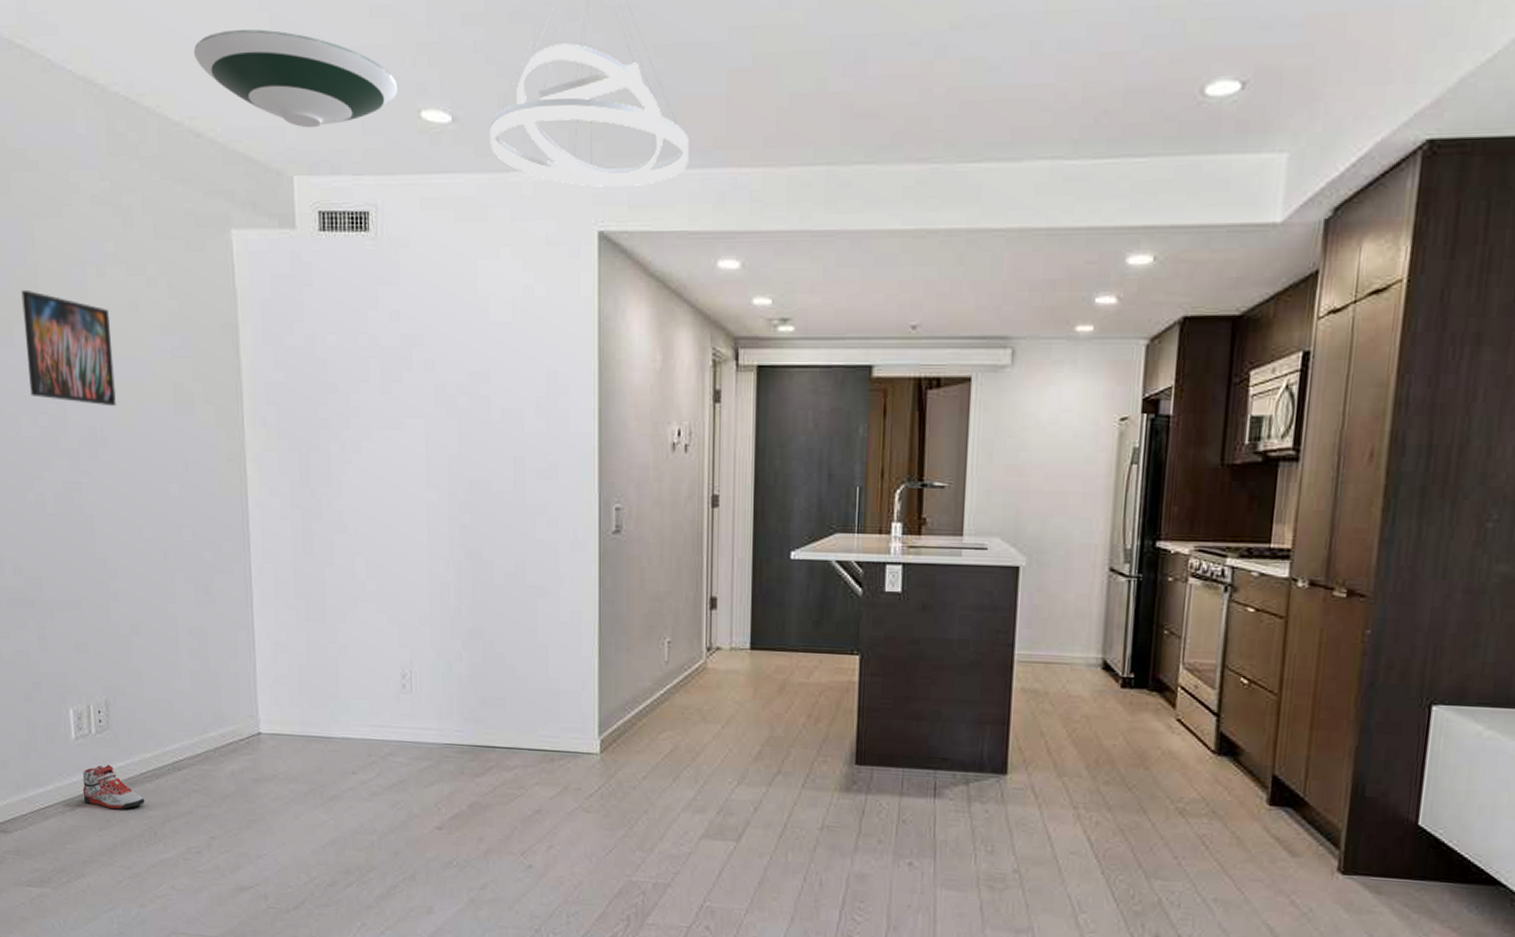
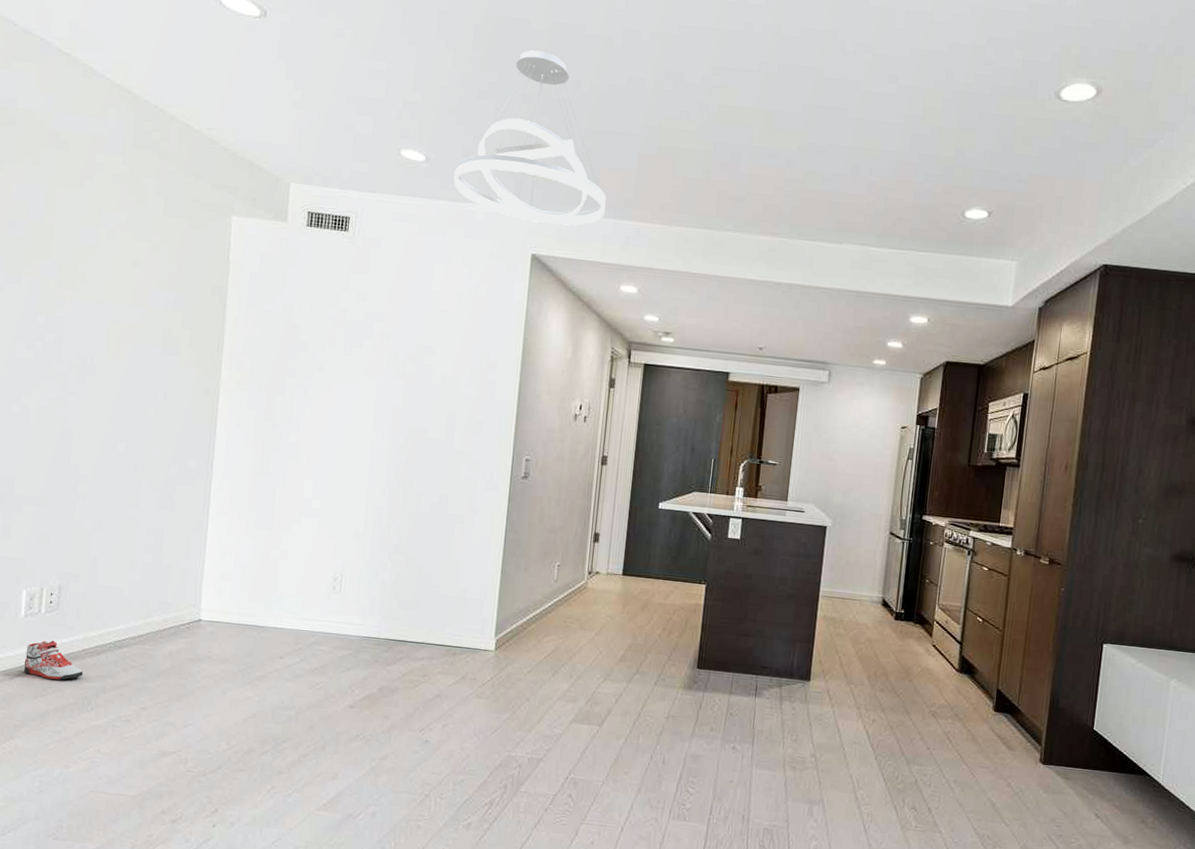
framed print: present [21,289,117,407] -> none [30,240,114,342]
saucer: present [194,29,398,128] -> none [219,69,385,150]

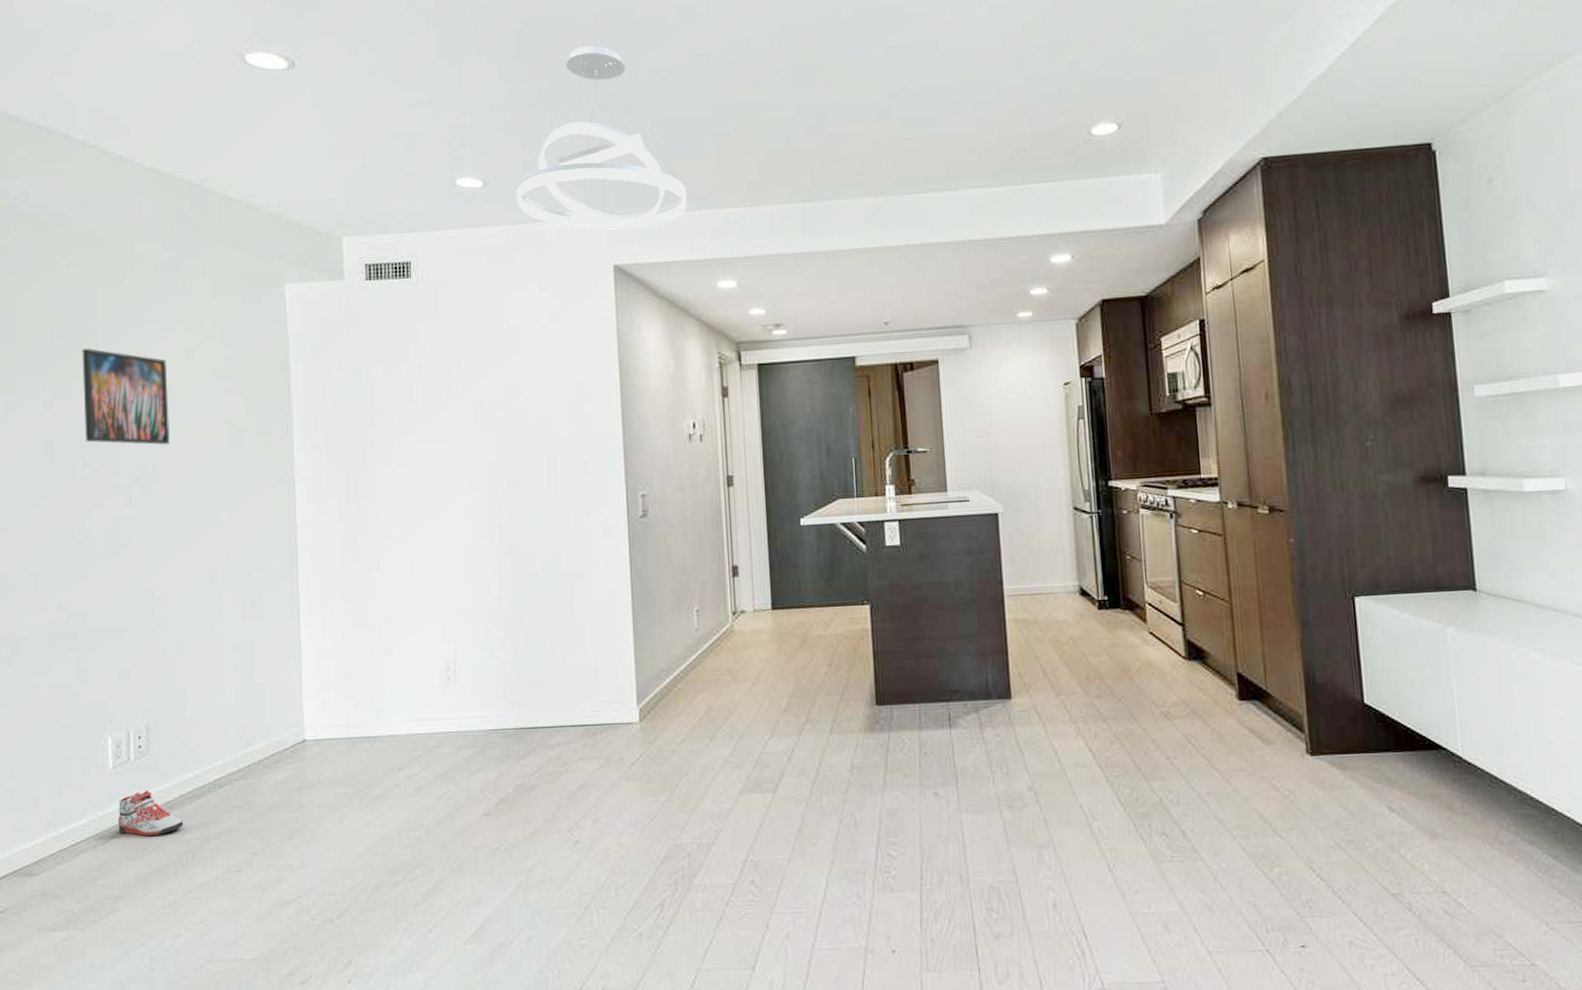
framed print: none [30,240,114,342] -> present [82,348,171,445]

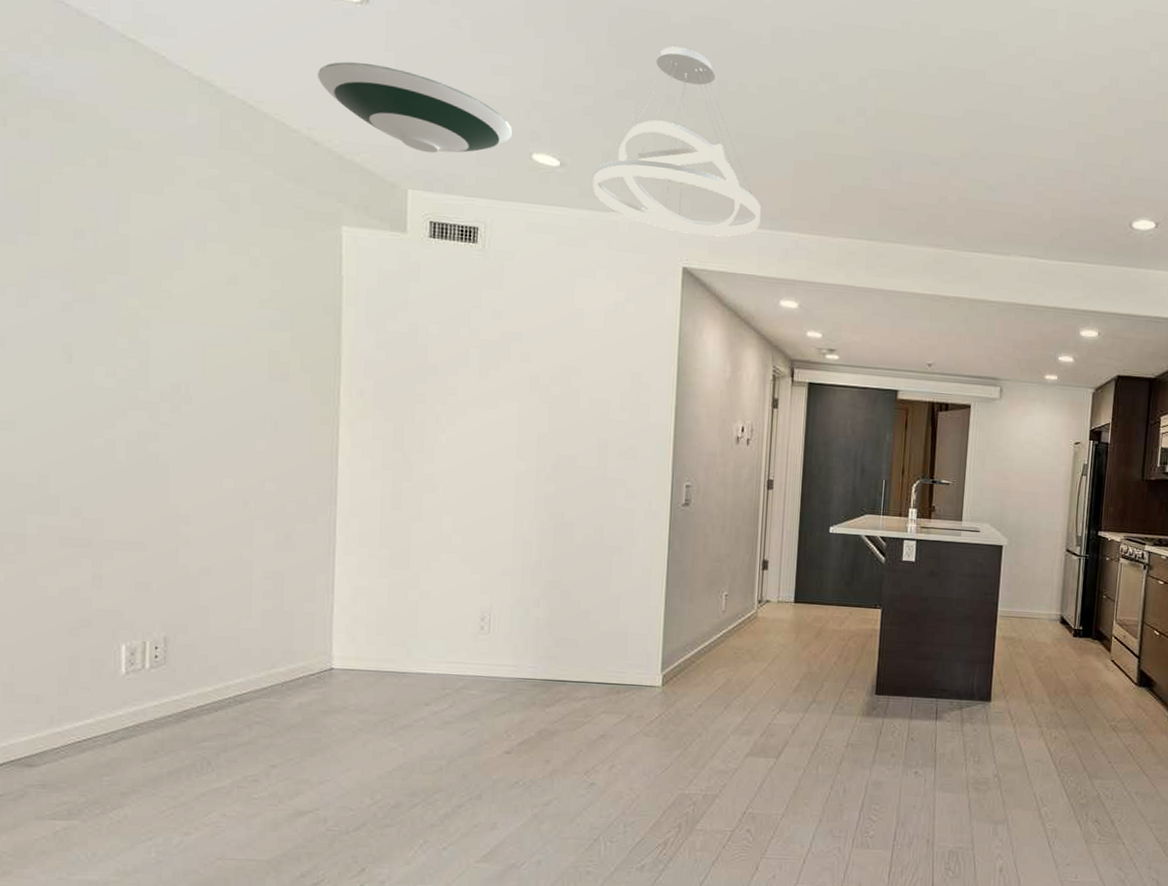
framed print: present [82,348,171,445] -> none [108,253,207,368]
sneaker: present [118,790,184,836] -> none [128,698,200,741]
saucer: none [254,123,436,198] -> present [318,61,513,154]

